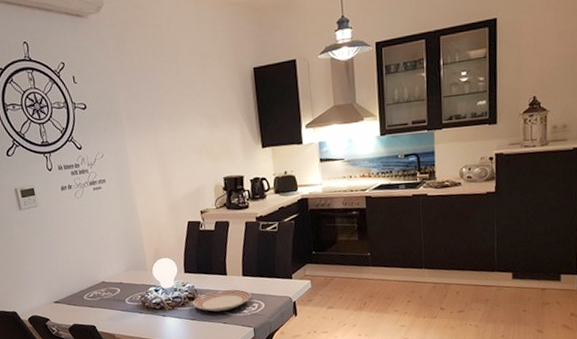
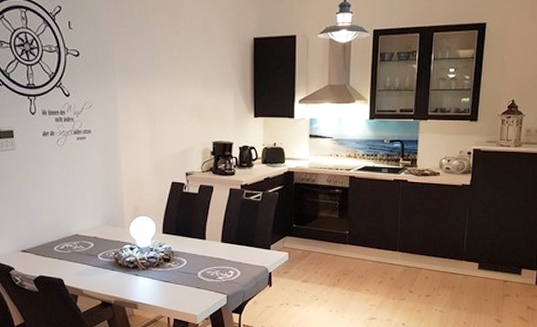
dinner plate: present [193,289,251,312] -> none [168,254,228,275]

